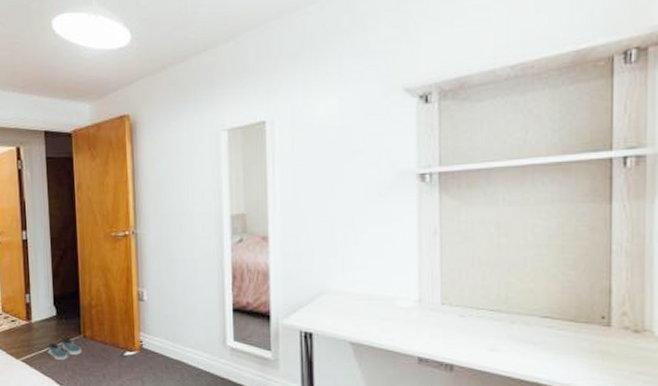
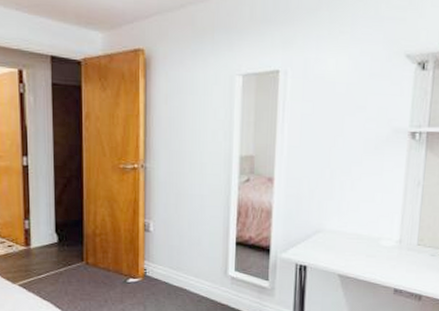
shoe: present [47,337,82,360] -> none [47,264,84,285]

